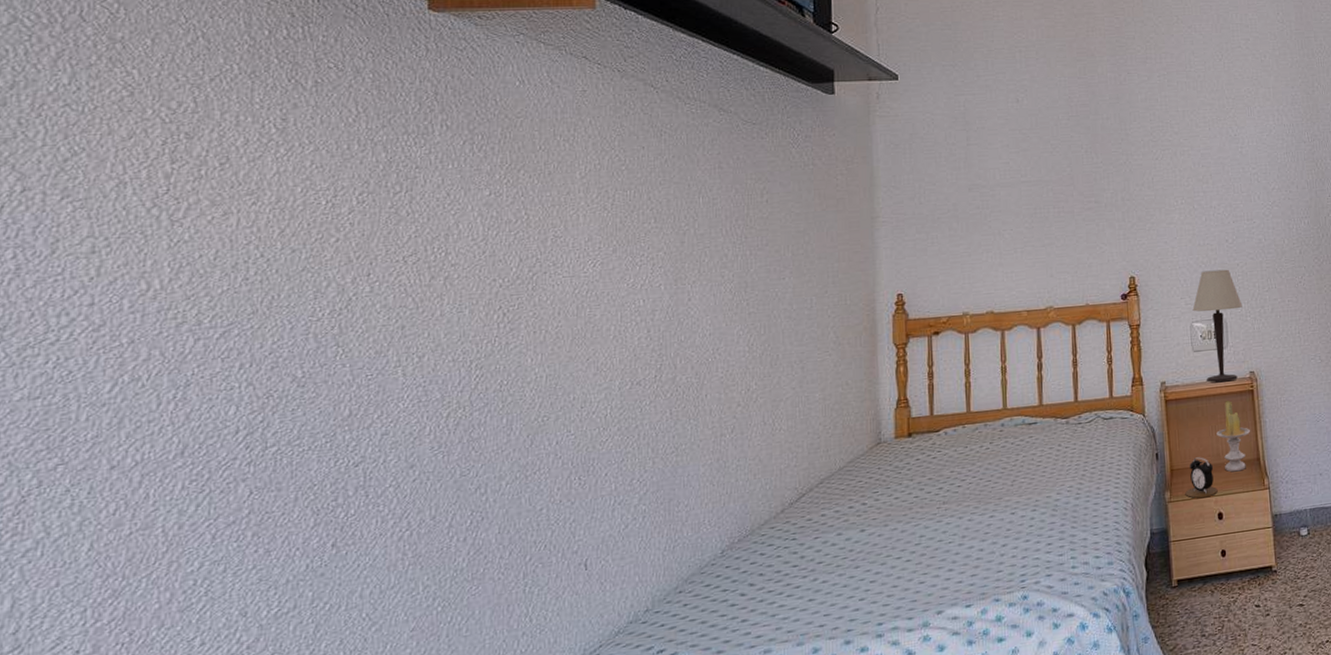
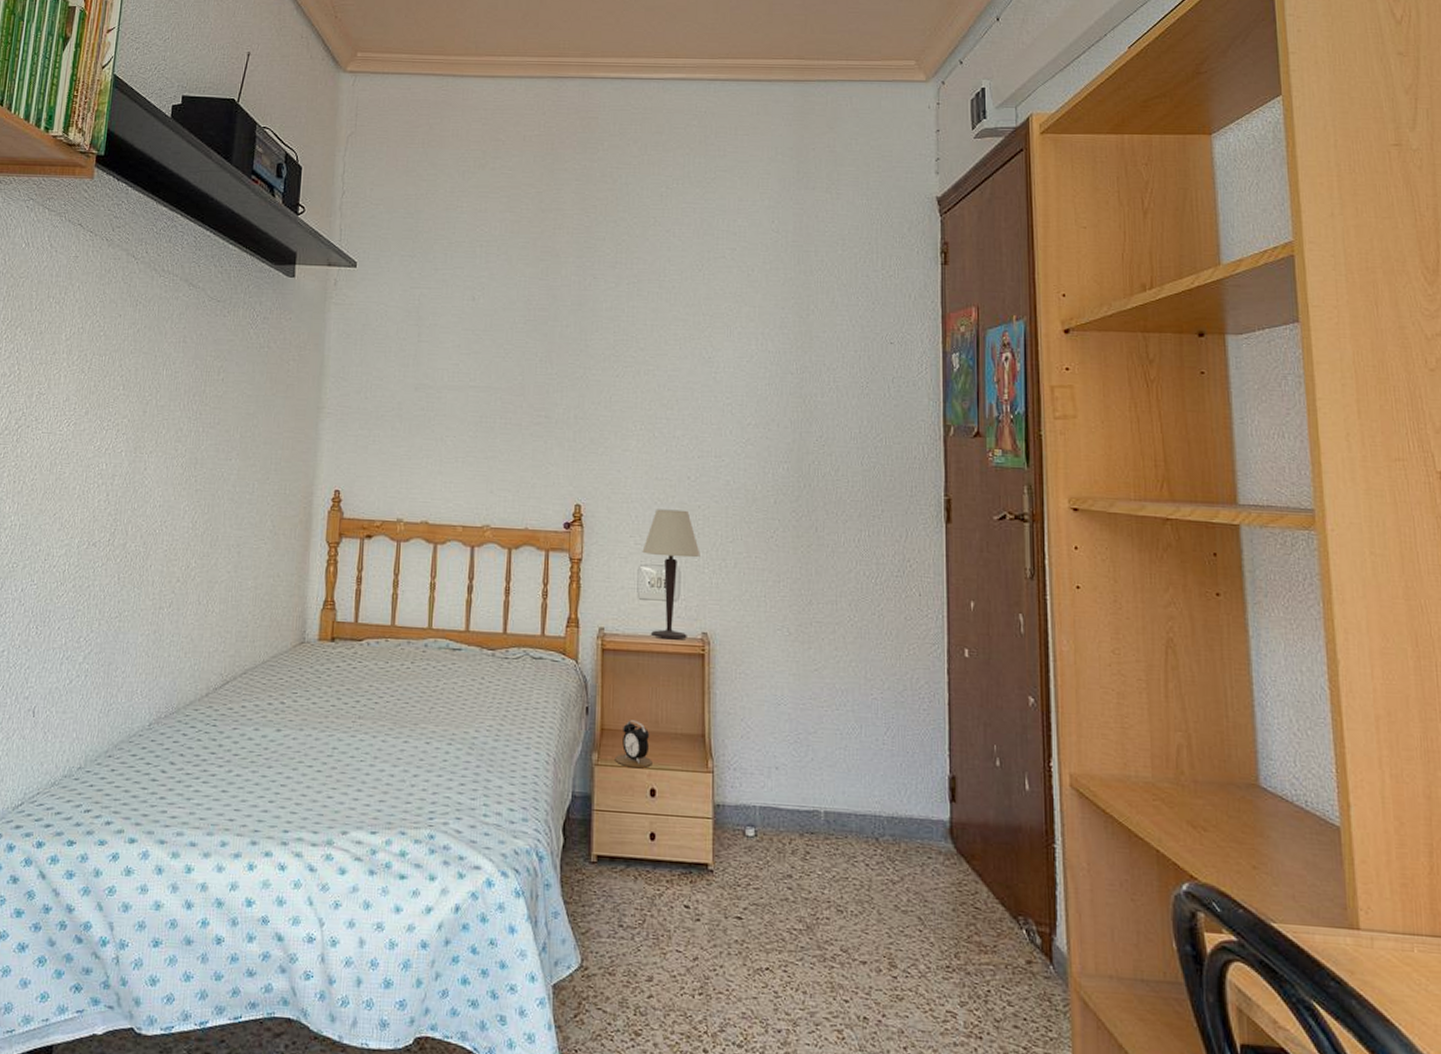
candle: present [1216,399,1251,472] -> none [657,660,698,746]

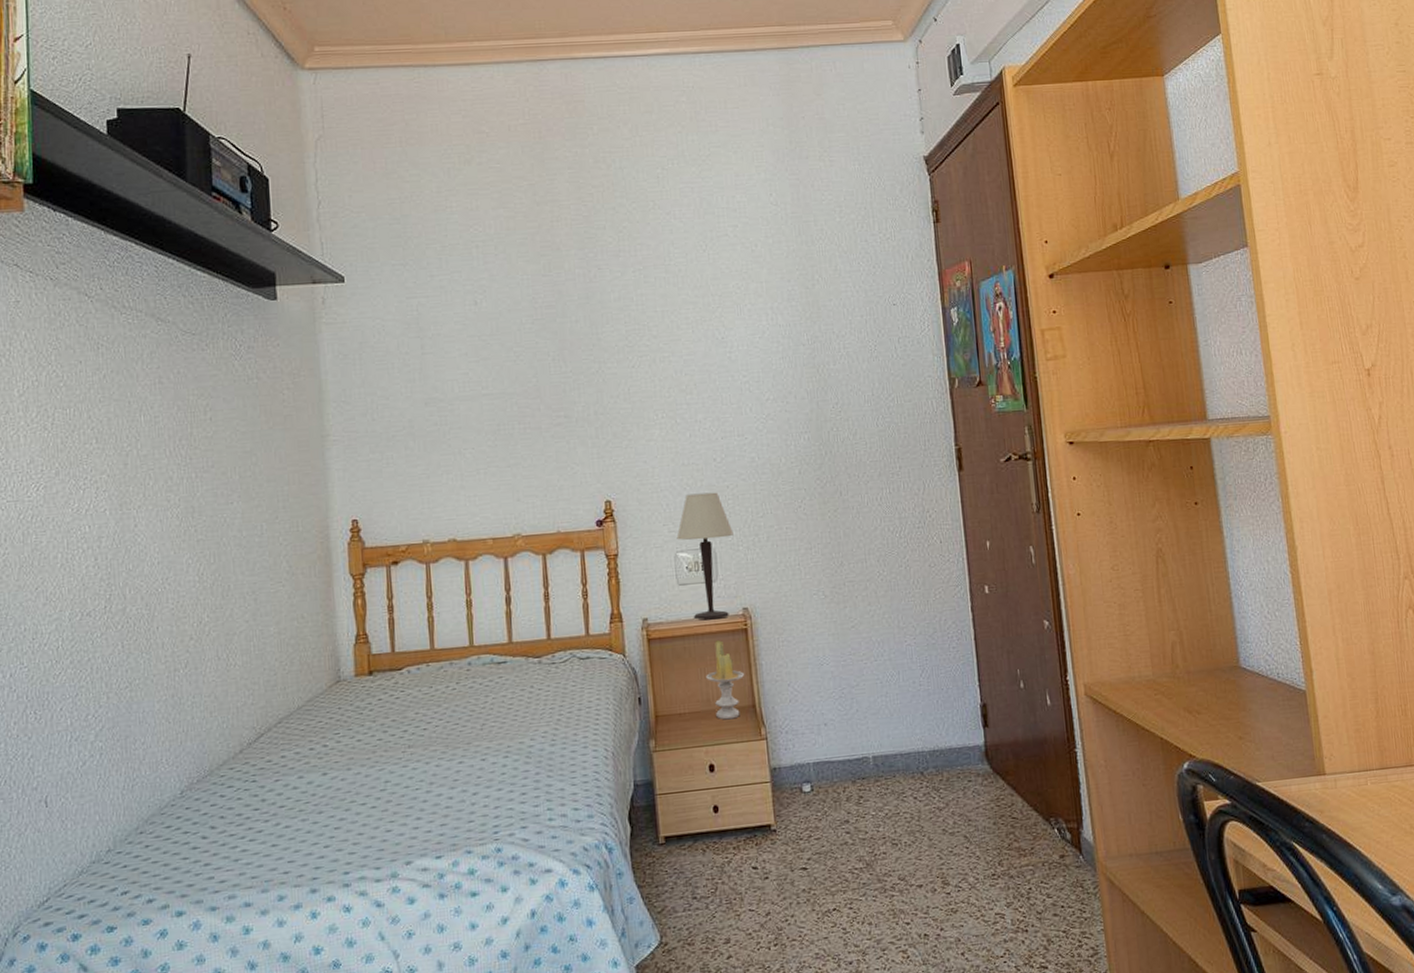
alarm clock: present [615,720,653,768] -> none [672,702,709,748]
candle: none [657,660,698,746] -> present [706,639,745,720]

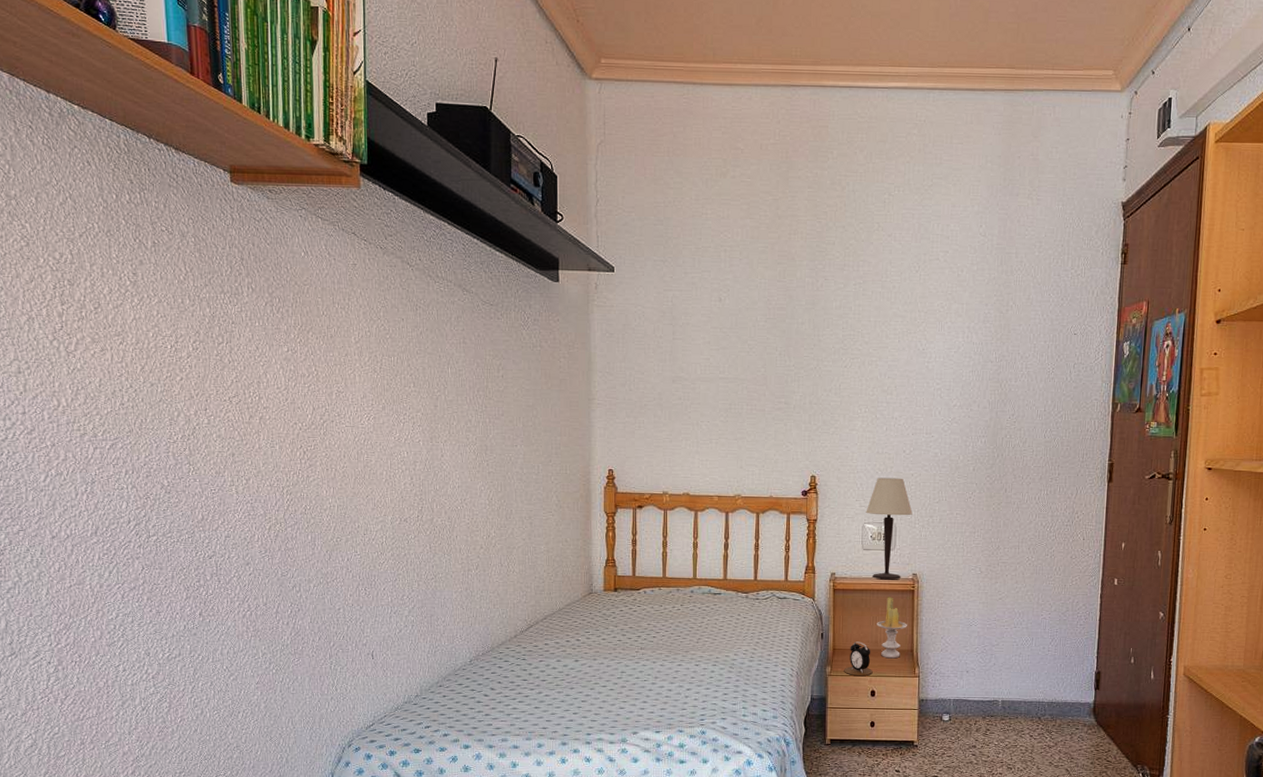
alarm clock: none [672,702,709,748] -> present [844,641,873,676]

